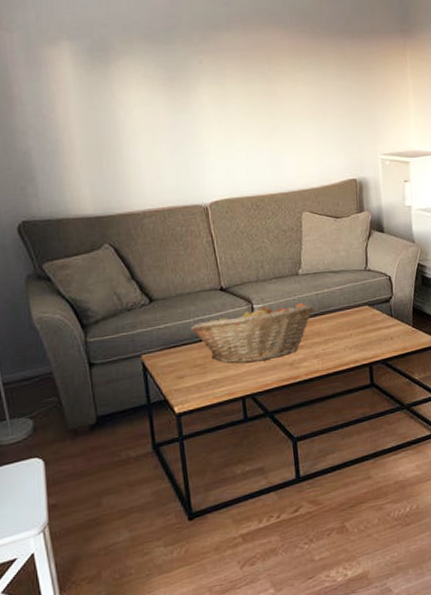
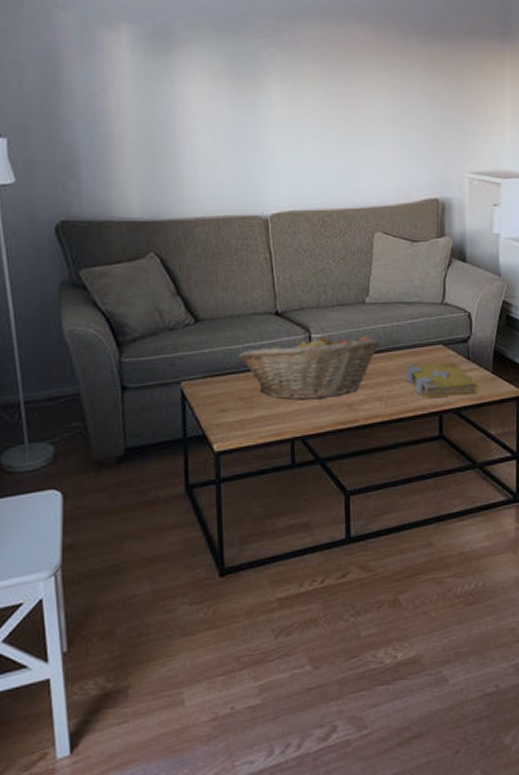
spell book: none [338,319,403,353] -> present [405,362,479,399]

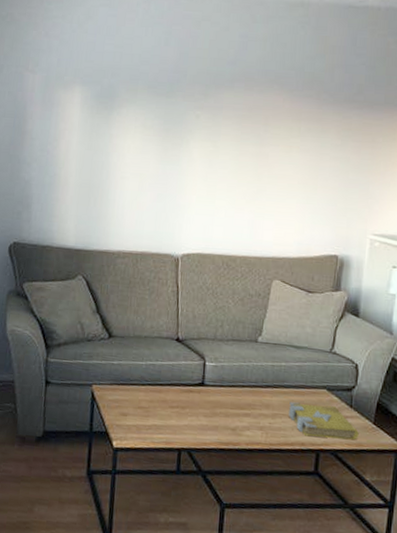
fruit basket: present [238,334,380,401] -> none [141,361,268,420]

